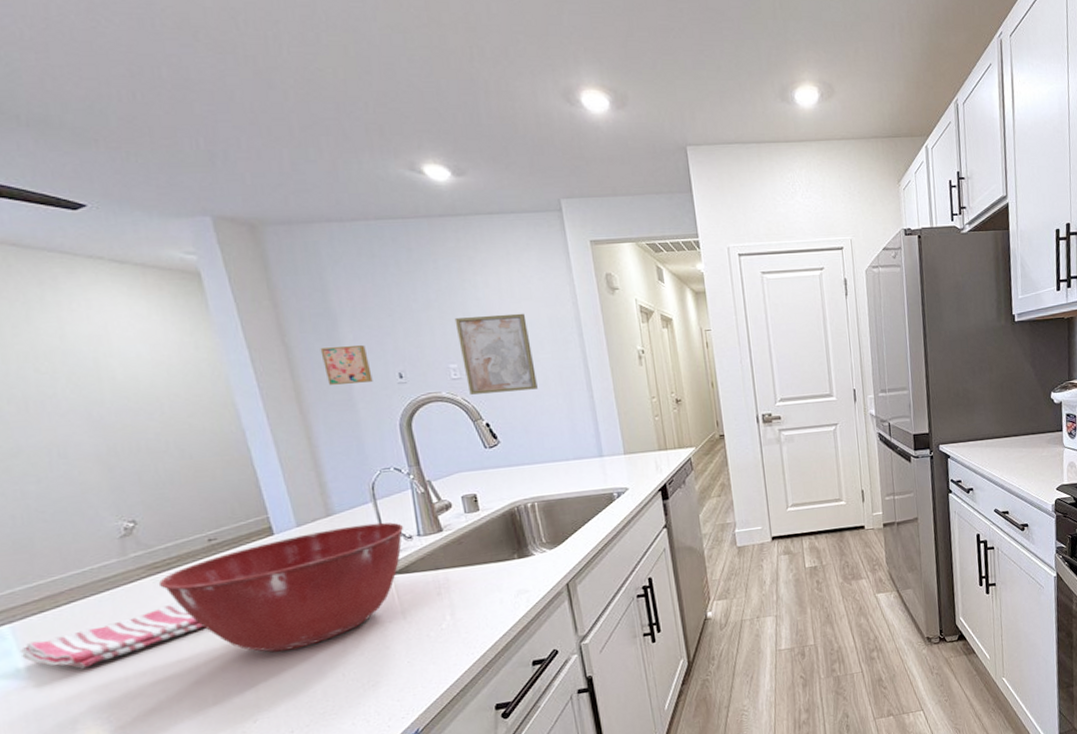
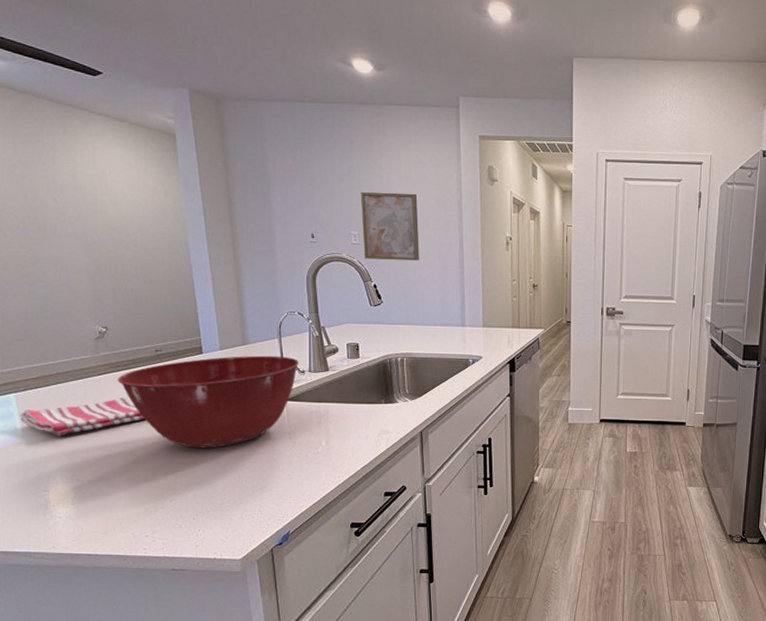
wall art: present [320,345,373,385] -> none [255,206,291,238]

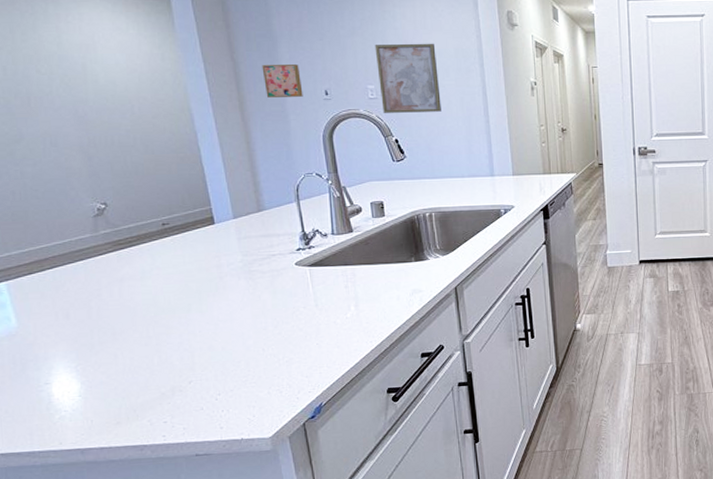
dish towel: present [19,396,144,436] -> none [12,275,154,324]
mixing bowl: present [117,355,300,449] -> none [121,220,321,325]
wall art: none [255,206,291,238] -> present [262,65,303,98]

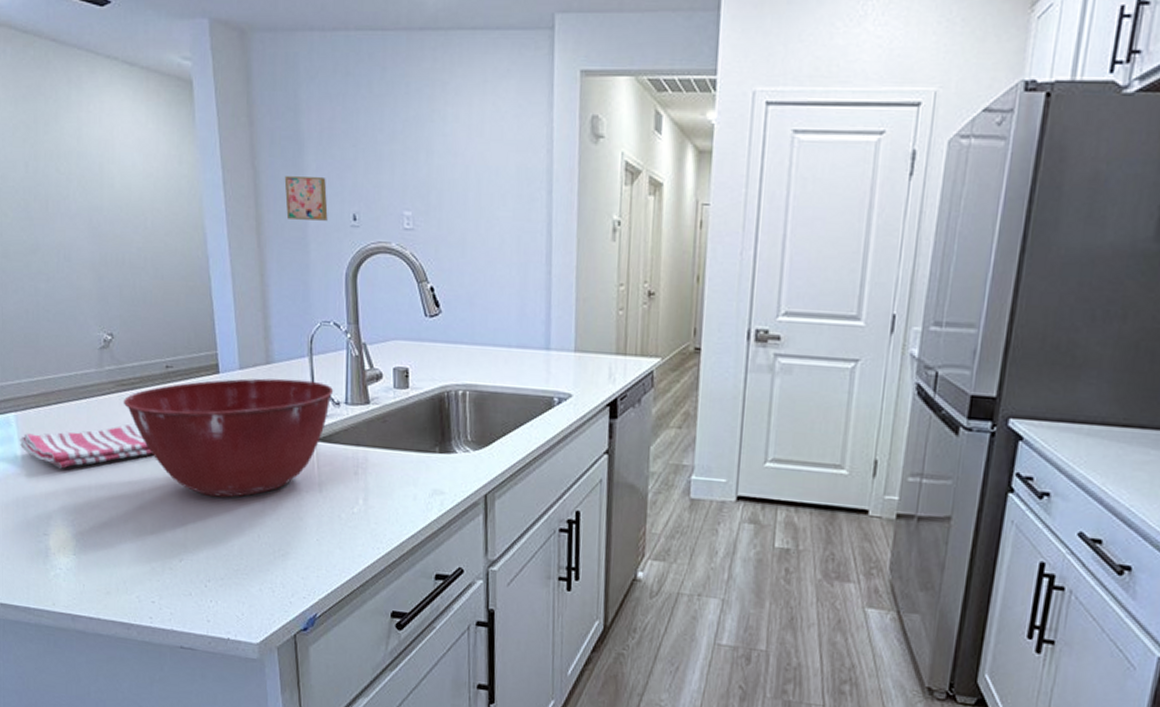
dish towel: none [12,275,154,324] -> present [19,424,152,469]
mixing bowl: none [121,220,321,325] -> present [123,378,334,498]
wall art: present [374,43,441,113] -> none [417,156,493,254]

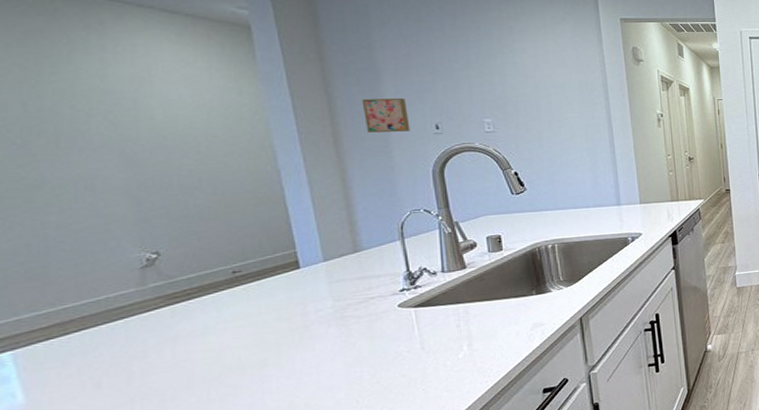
dish towel: present [19,424,152,469] -> none [19,331,219,396]
mixing bowl: present [123,378,334,498] -> none [176,259,429,380]

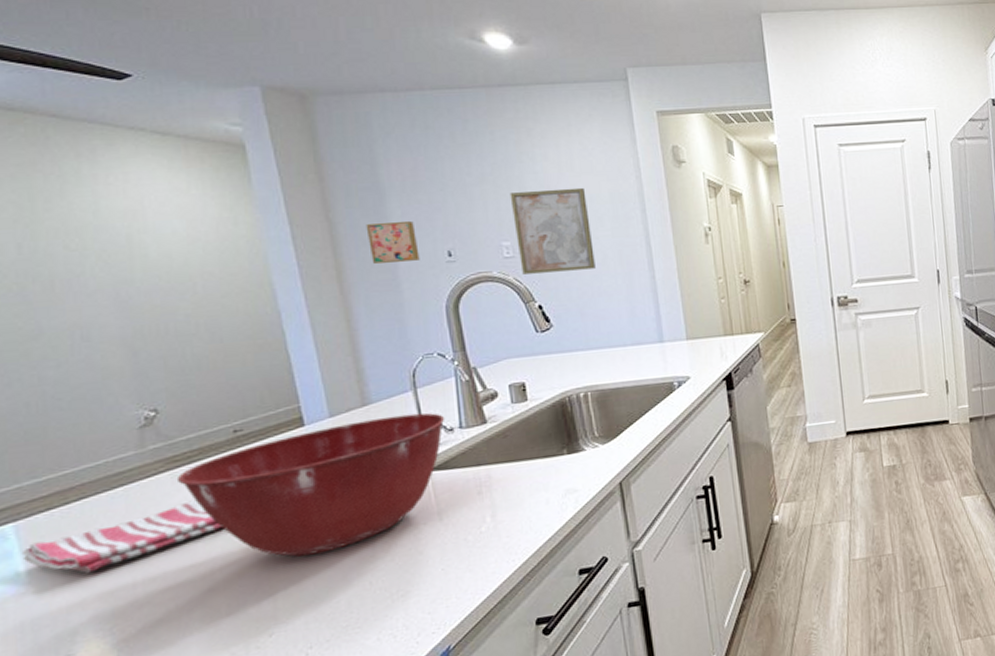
dish towel: none [19,331,219,396] -> present [21,500,222,573]
mixing bowl: none [176,259,429,380] -> present [176,413,446,557]
wall art: none [492,77,565,146] -> present [509,187,595,275]

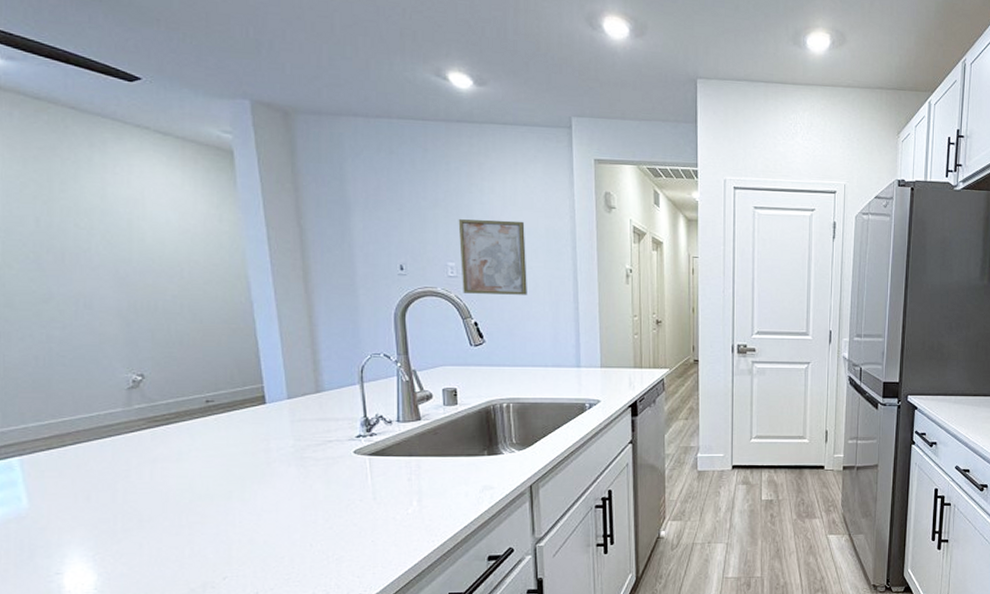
dish towel: present [21,500,222,573] -> none [24,456,190,507]
mixing bowl: present [176,413,446,557] -> none [155,404,386,515]
wall art: present [366,221,420,264] -> none [331,234,376,270]

